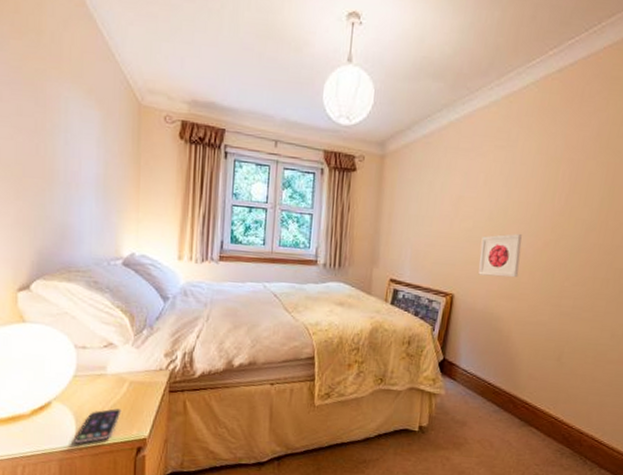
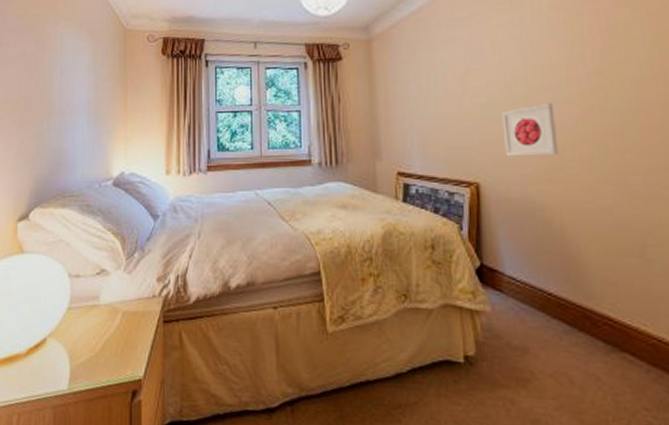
smartphone: present [74,408,122,444] -> none [68,344,115,388]

